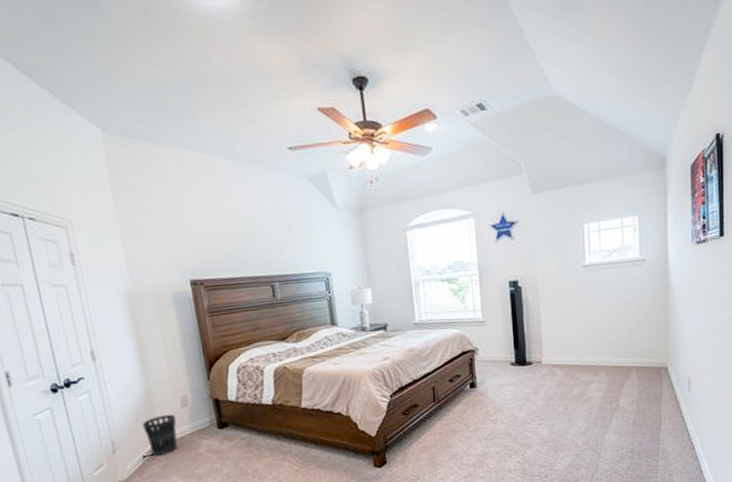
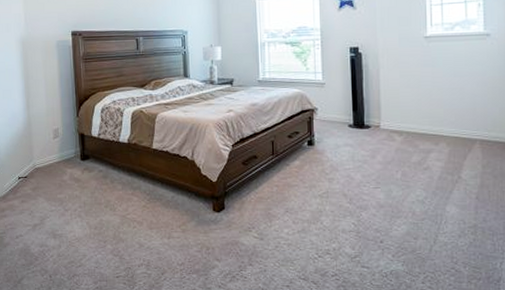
wastebasket: present [142,414,178,456] -> none [21,143,48,178]

